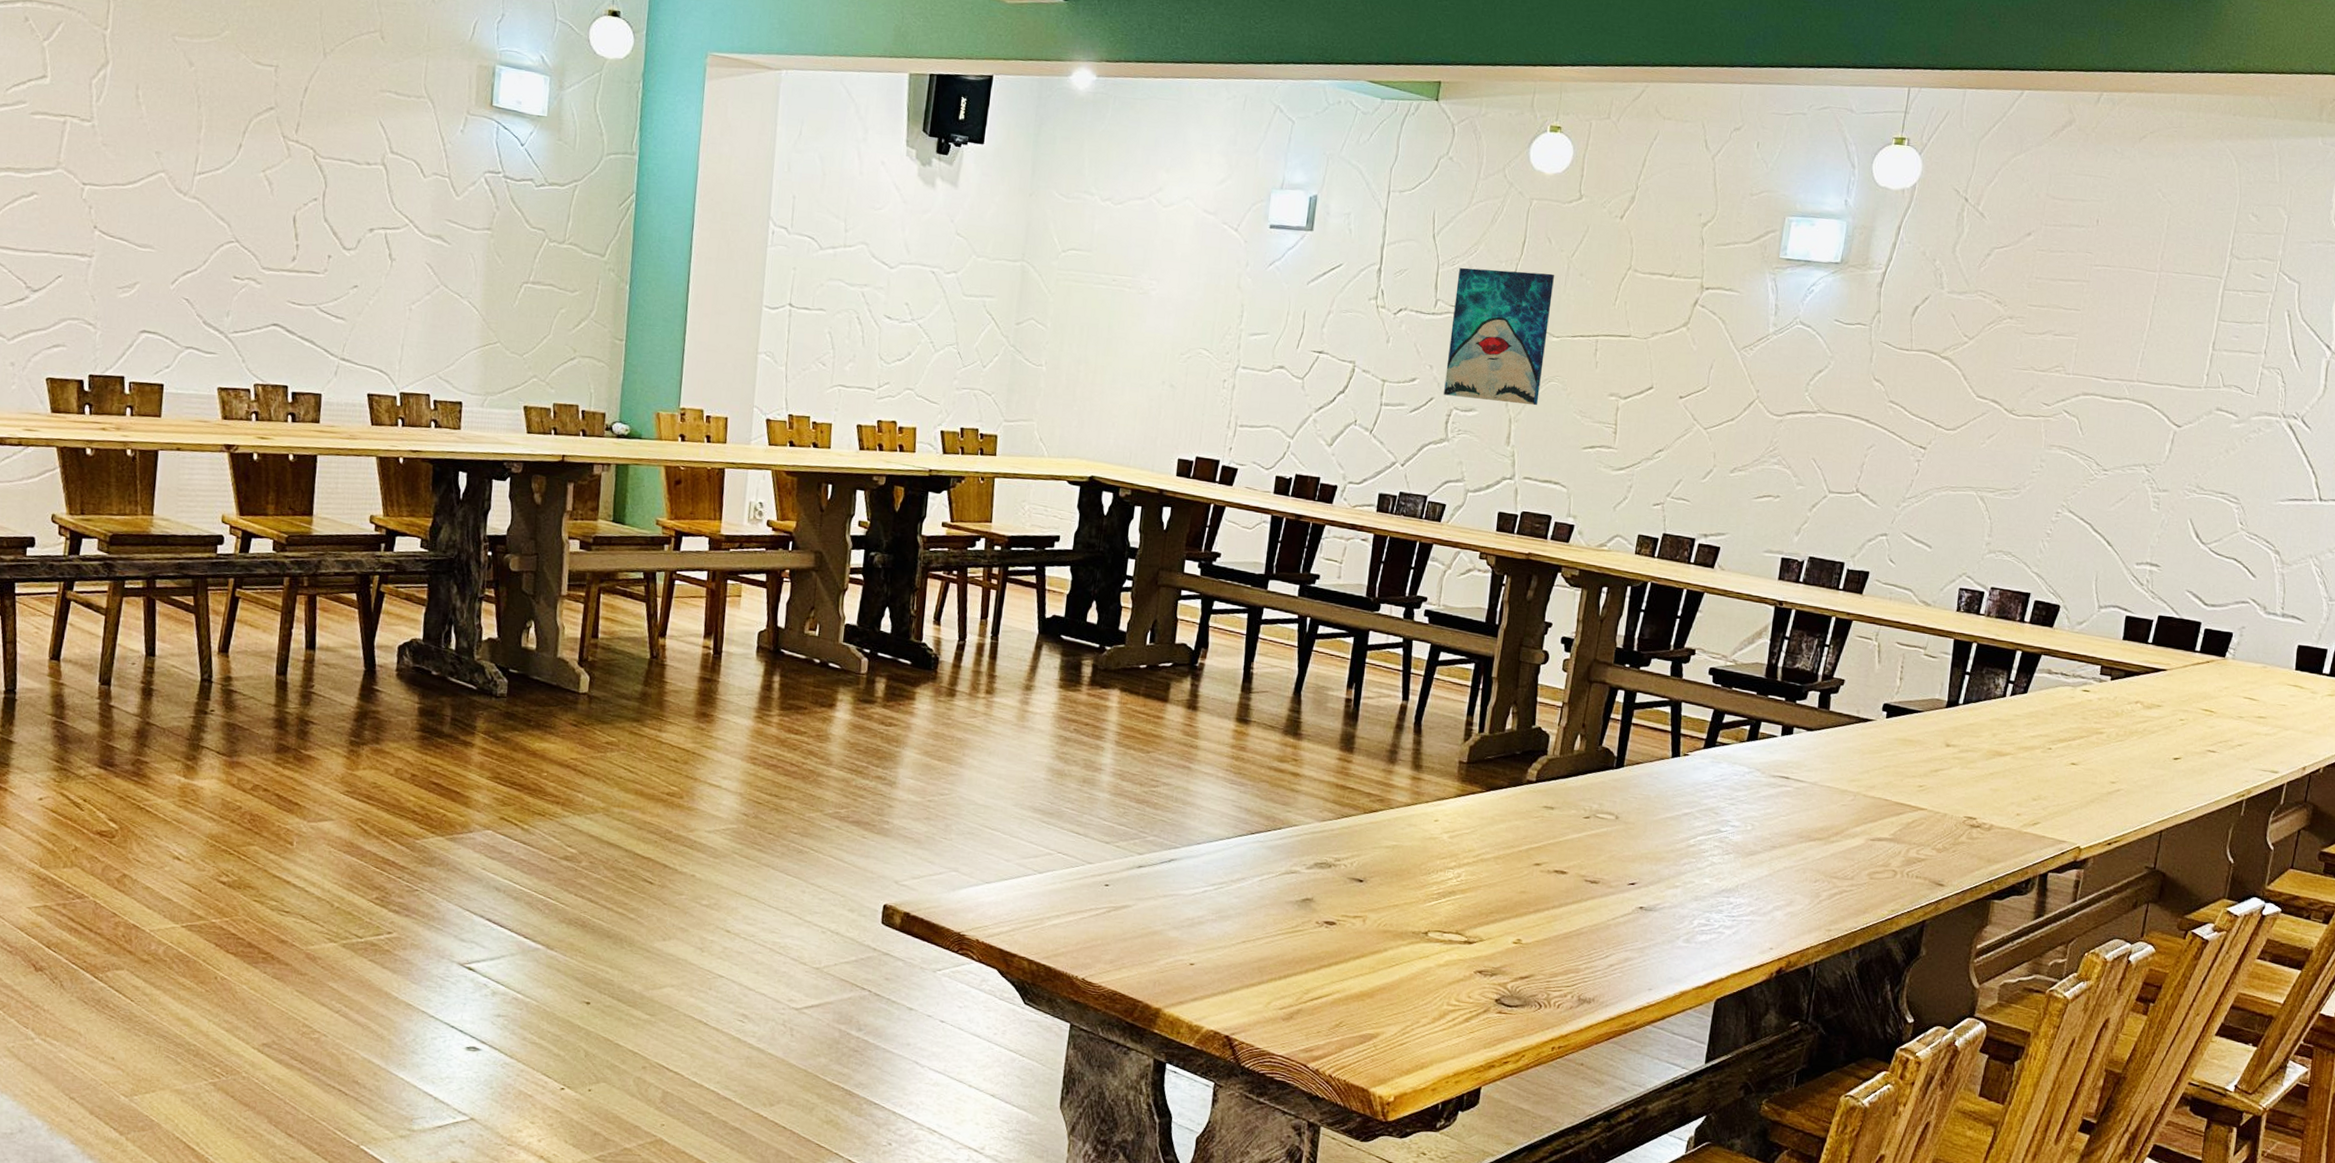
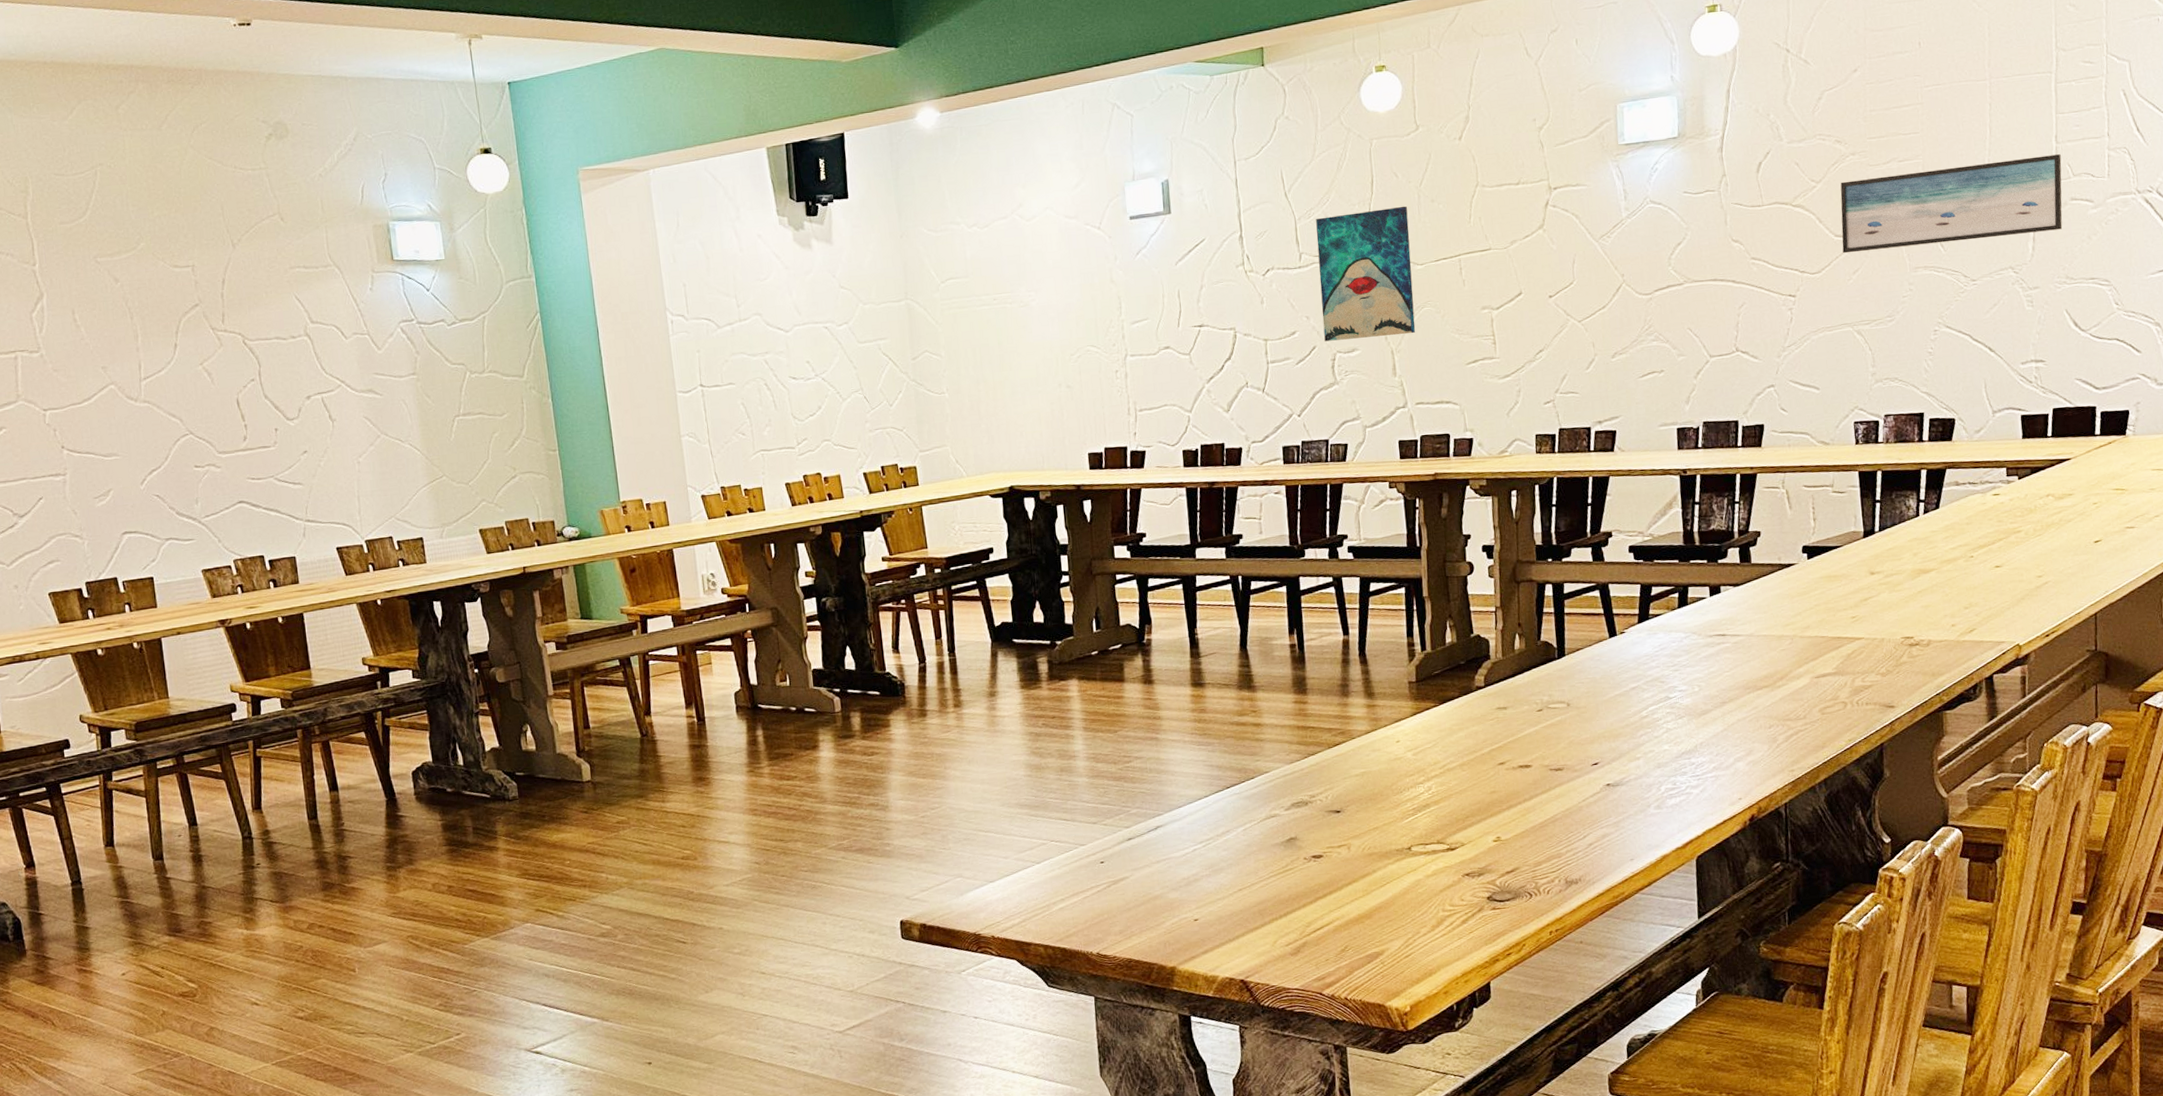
wall art: none [1981,343,2215,437] -> present [1840,154,2063,254]

